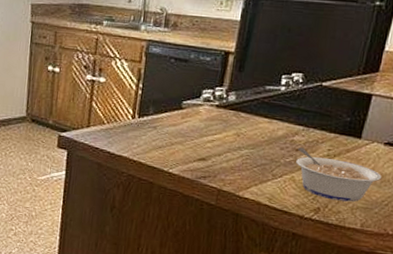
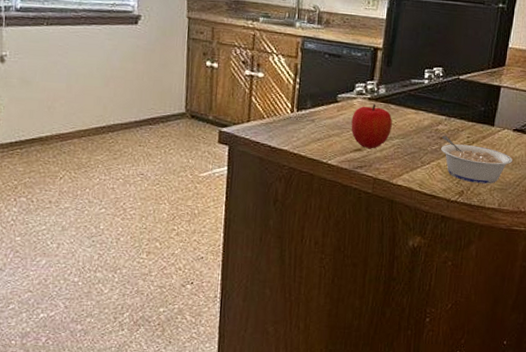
fruit: none [195,111,242,159] -> present [351,103,392,149]

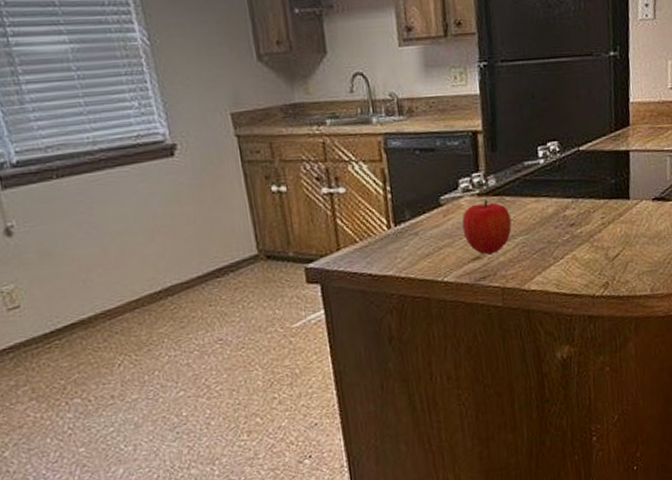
legume: present [441,136,512,184] -> none [572,221,658,271]

